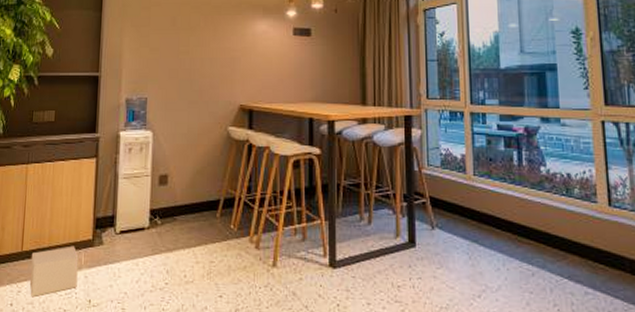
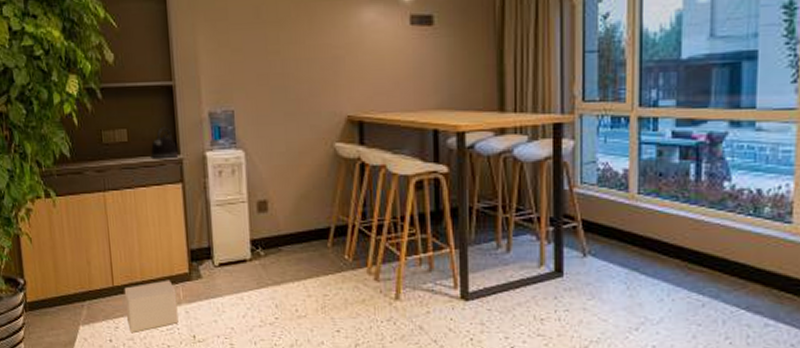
kettle: none [73,109,97,137] -> present [151,126,179,160]

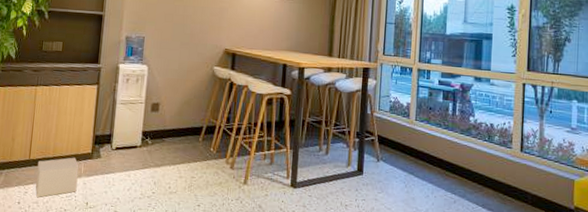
kettle: present [151,126,179,160] -> none [78,43,99,67]

